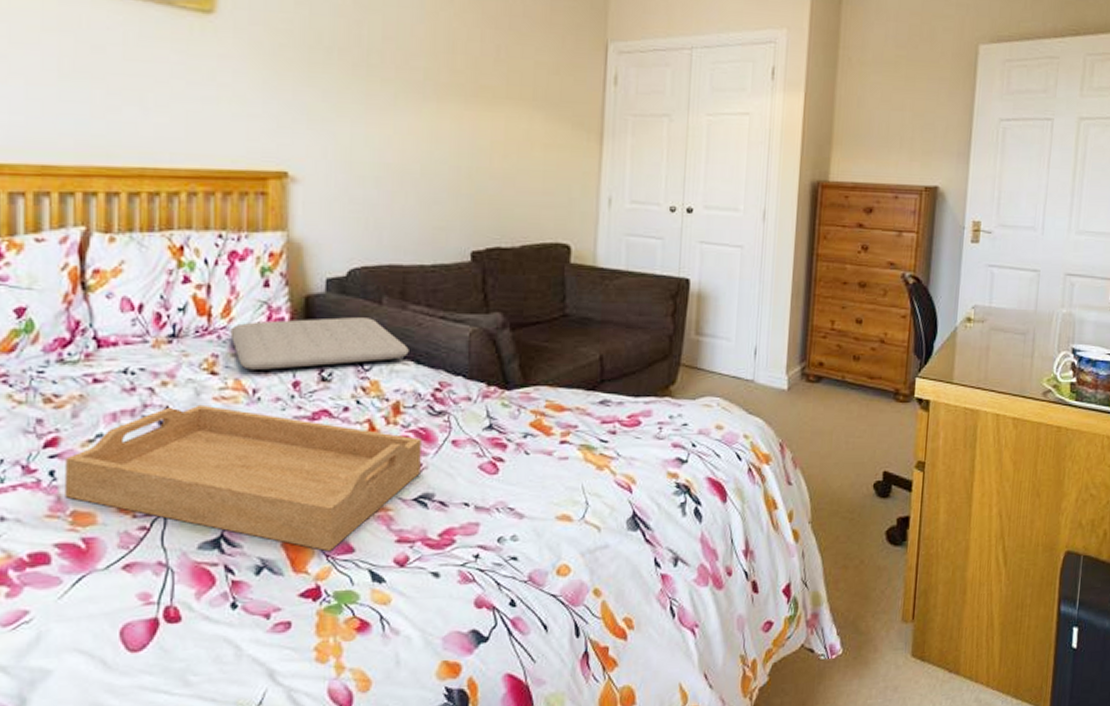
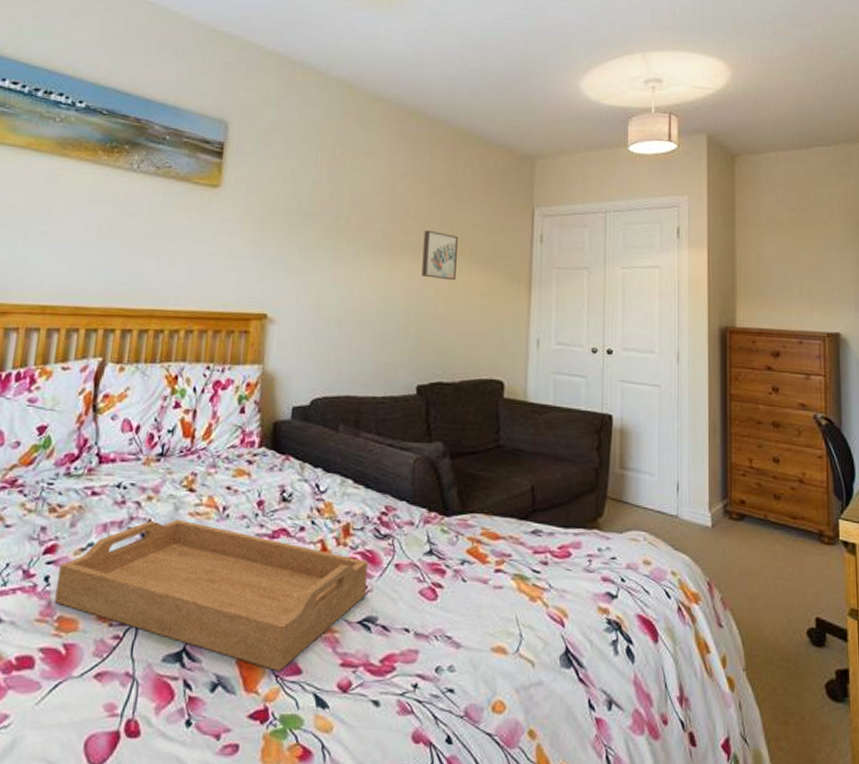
cushion: present [230,317,409,370] -> none [208,442,360,489]
wall art: none [474,69,517,131] -> present [421,229,458,281]

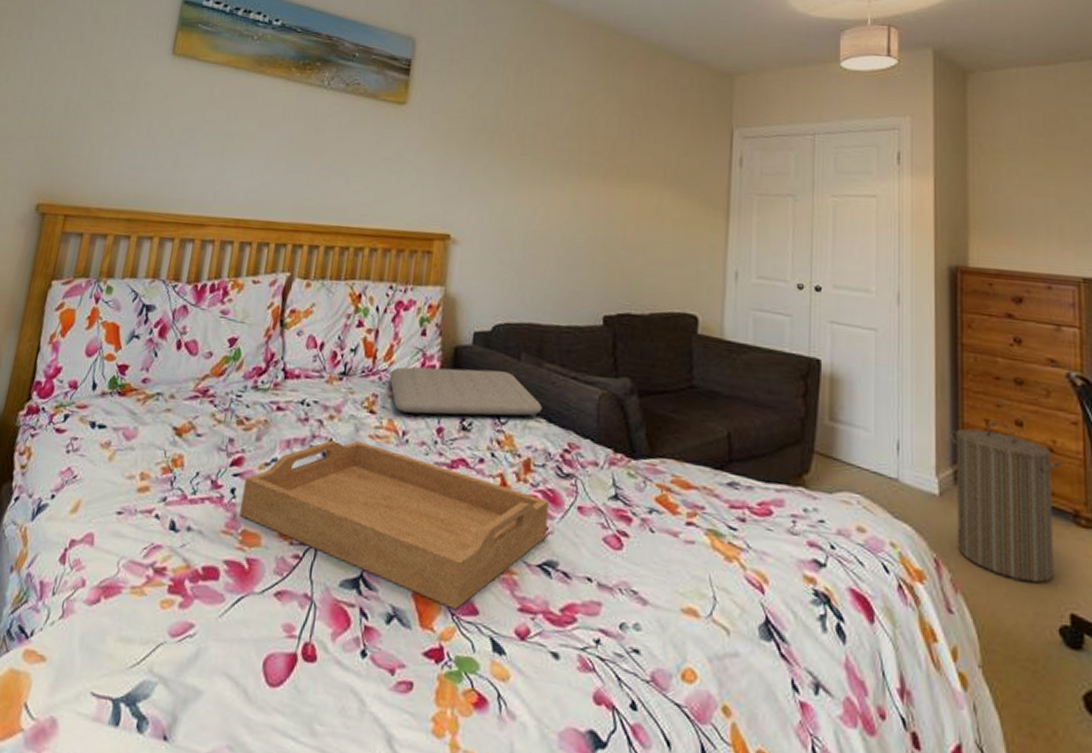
cushion: none [208,442,360,489] -> present [389,367,542,416]
wall art: present [421,229,458,281] -> none [610,150,649,206]
laundry hamper: none [720,459,809,595] -> present [949,420,1061,583]

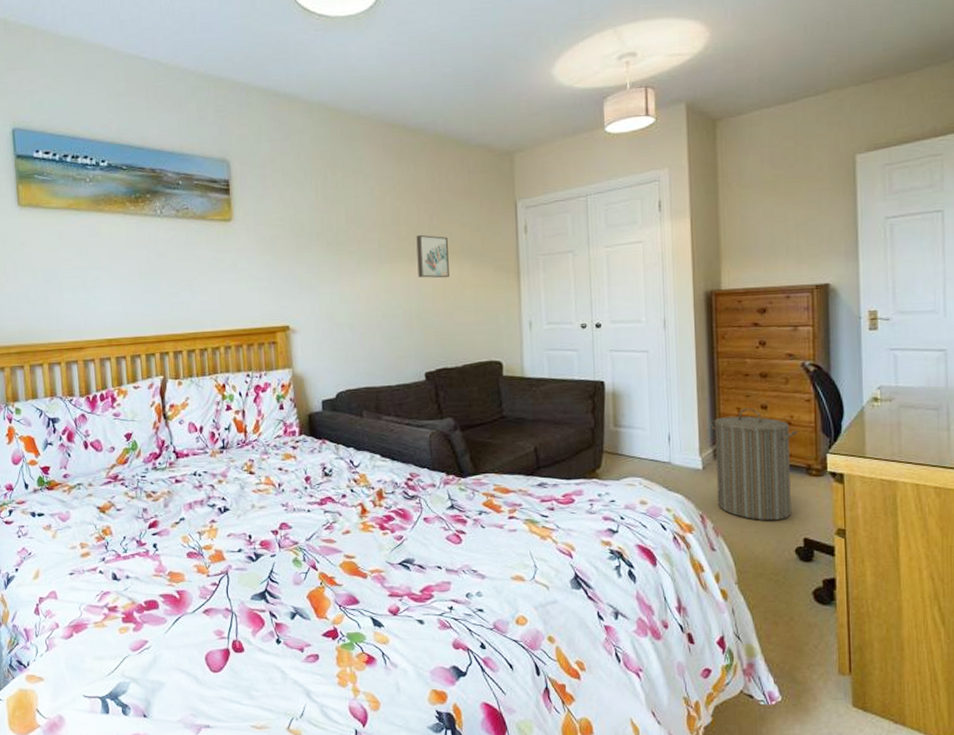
serving tray: present [240,440,549,609] -> none [162,495,402,602]
cushion: present [389,367,542,416] -> none [260,427,386,470]
wall art: none [610,150,649,206] -> present [416,234,449,279]

